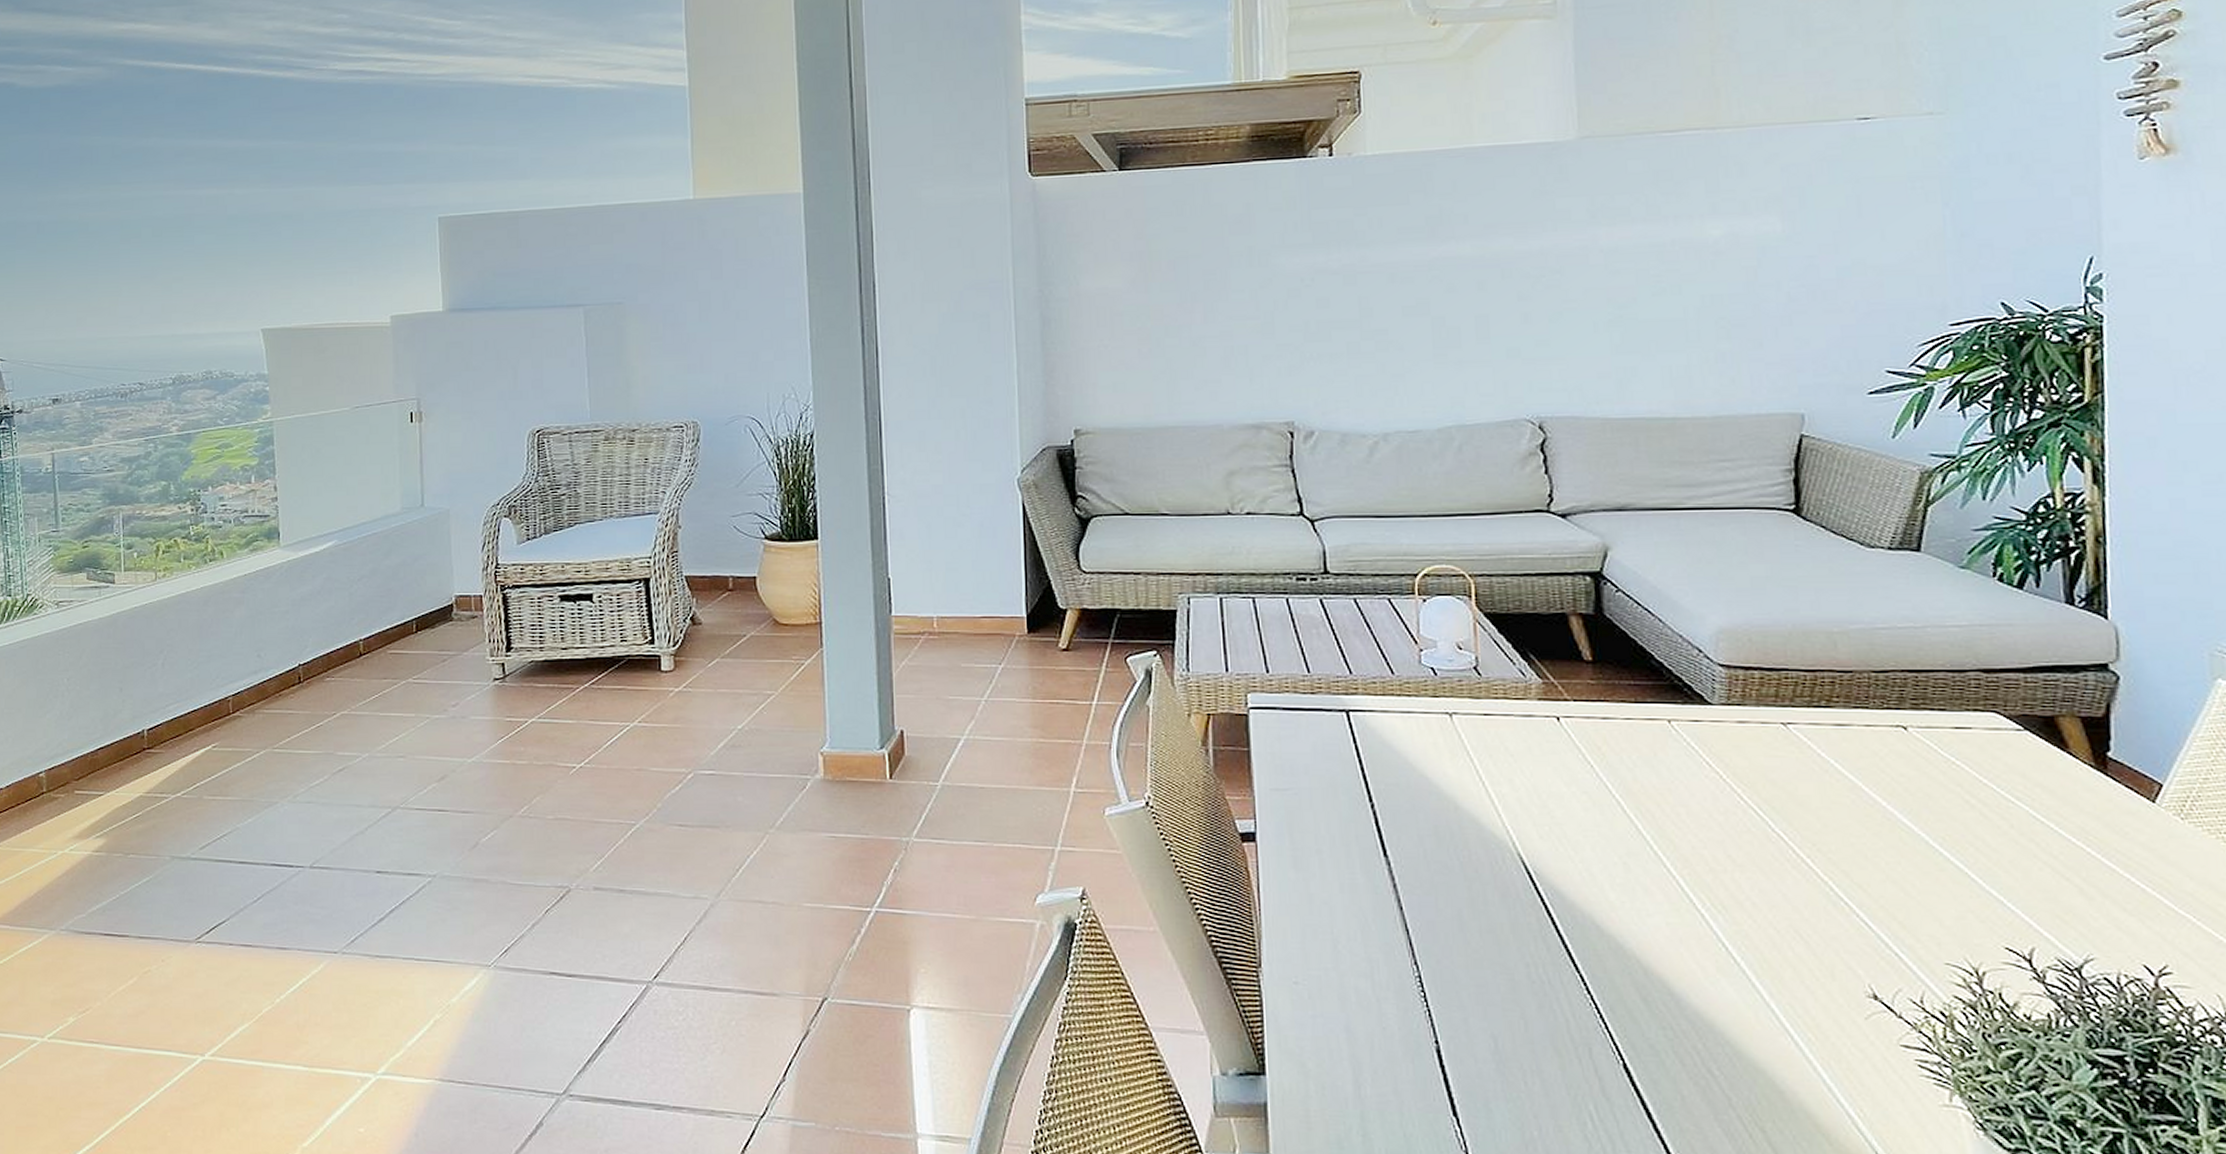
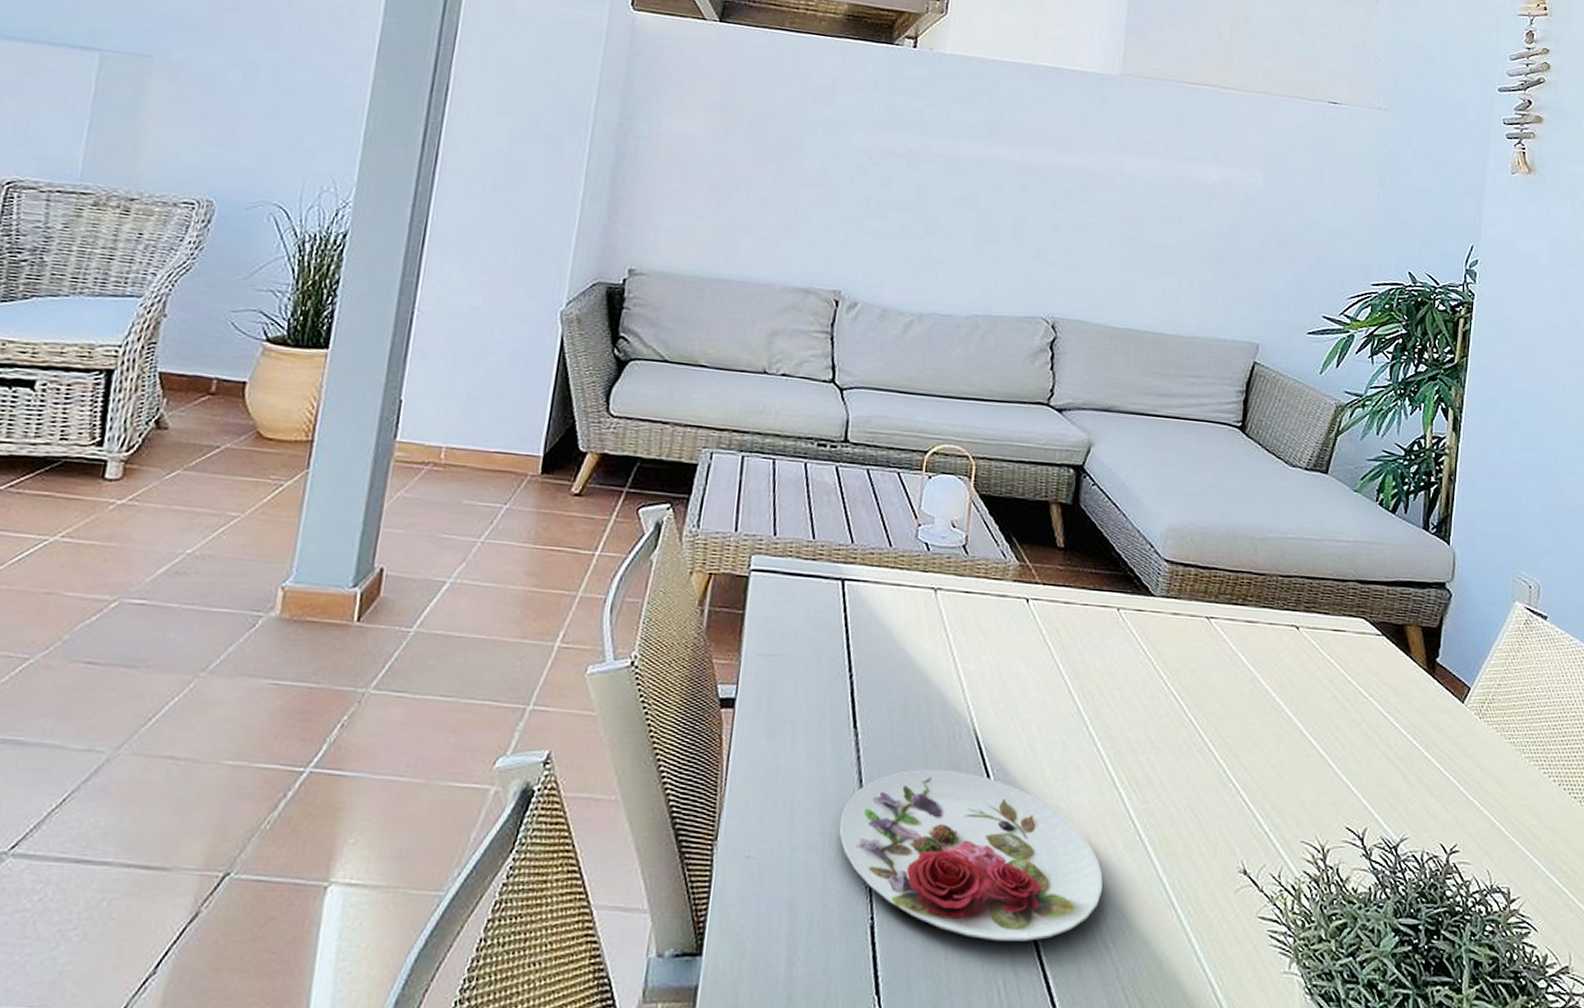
plate: none [1385,894,1698,1067] -> present [839,768,1104,941]

